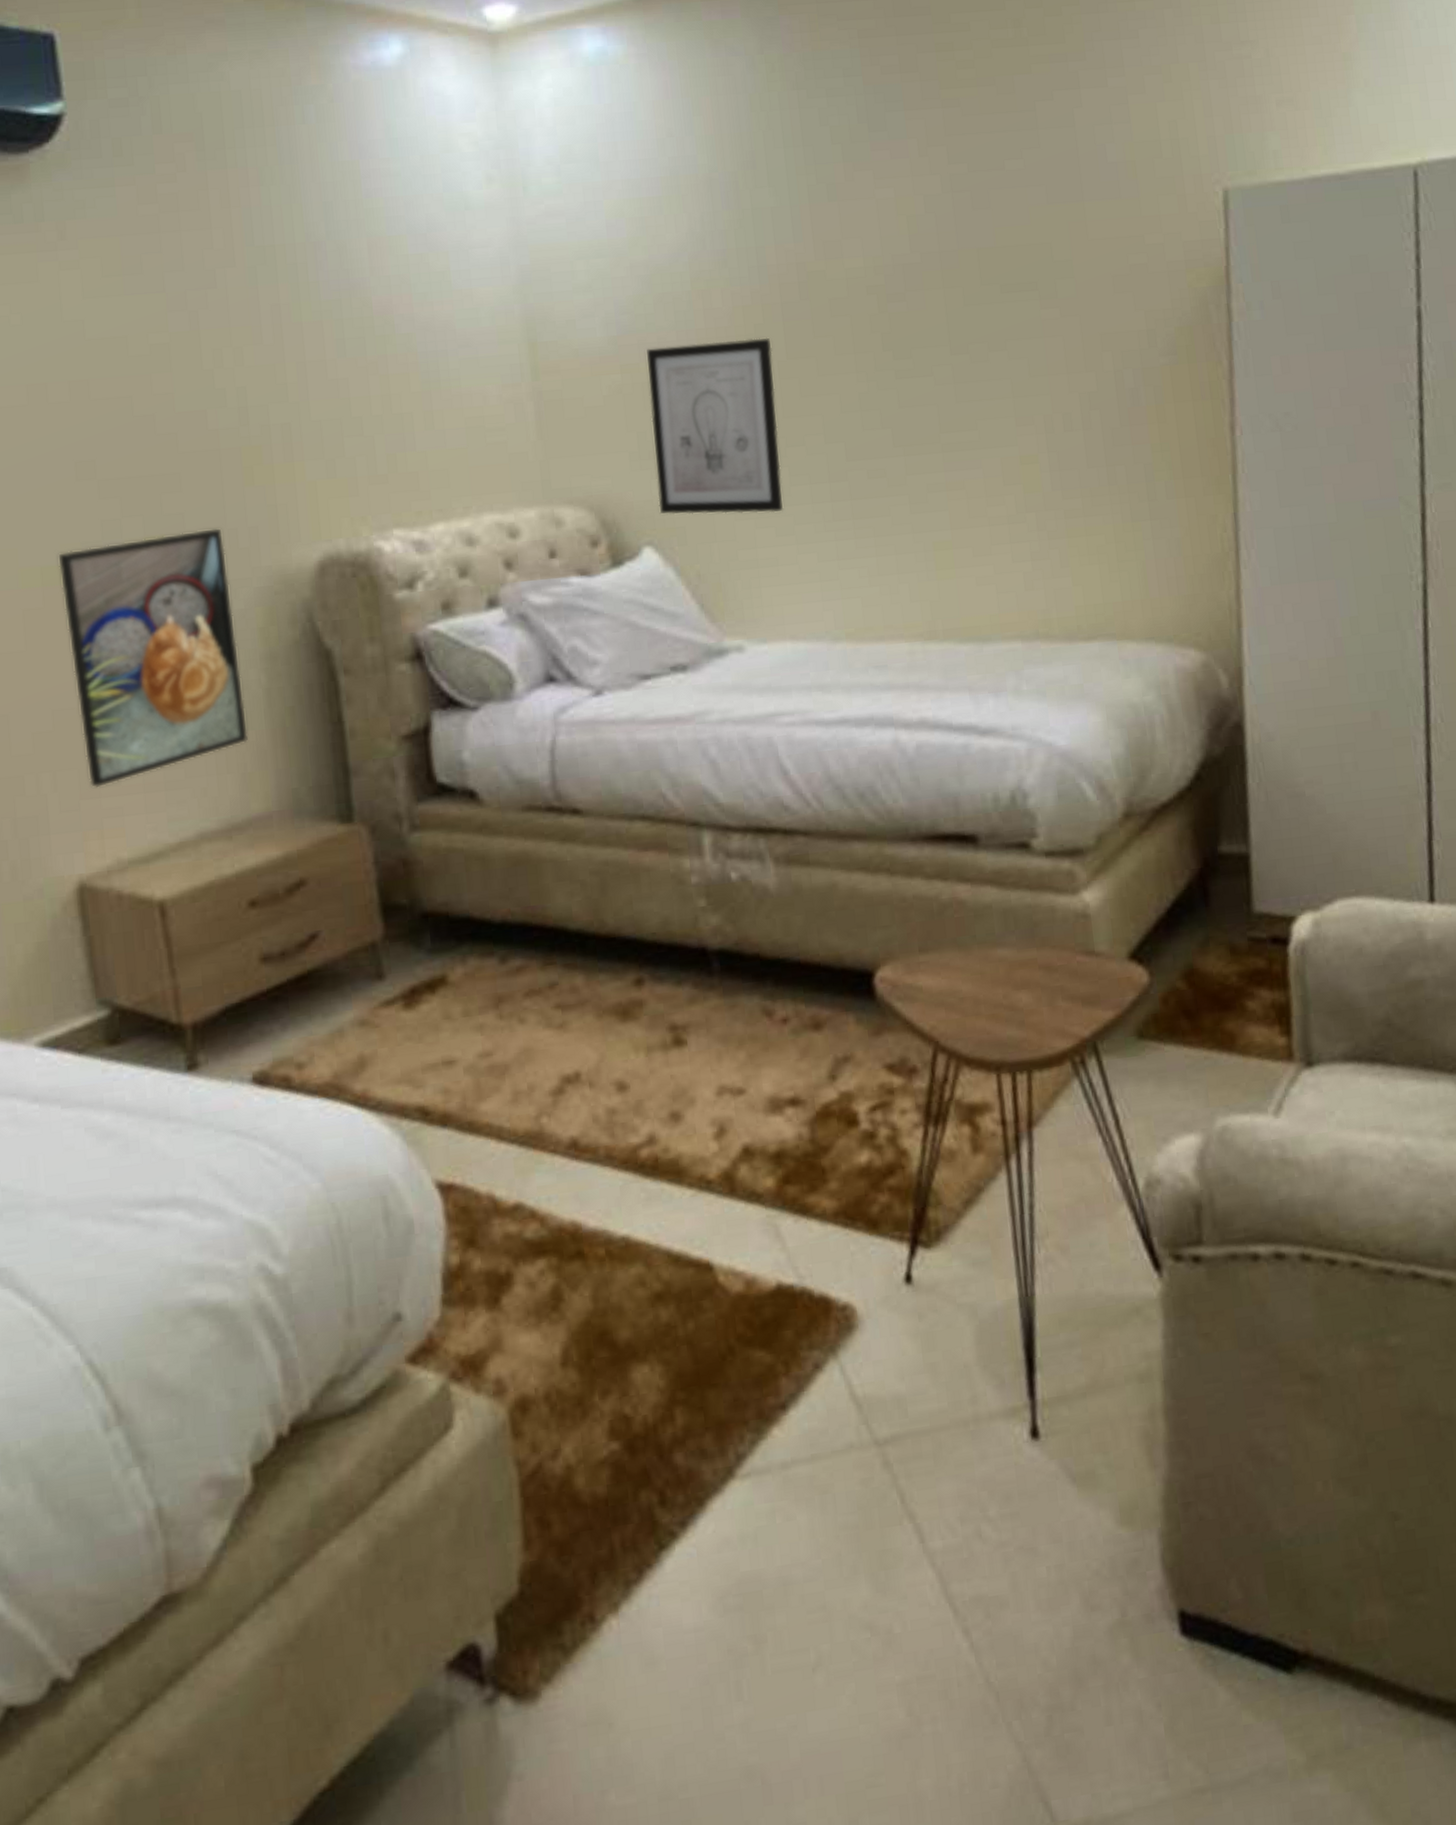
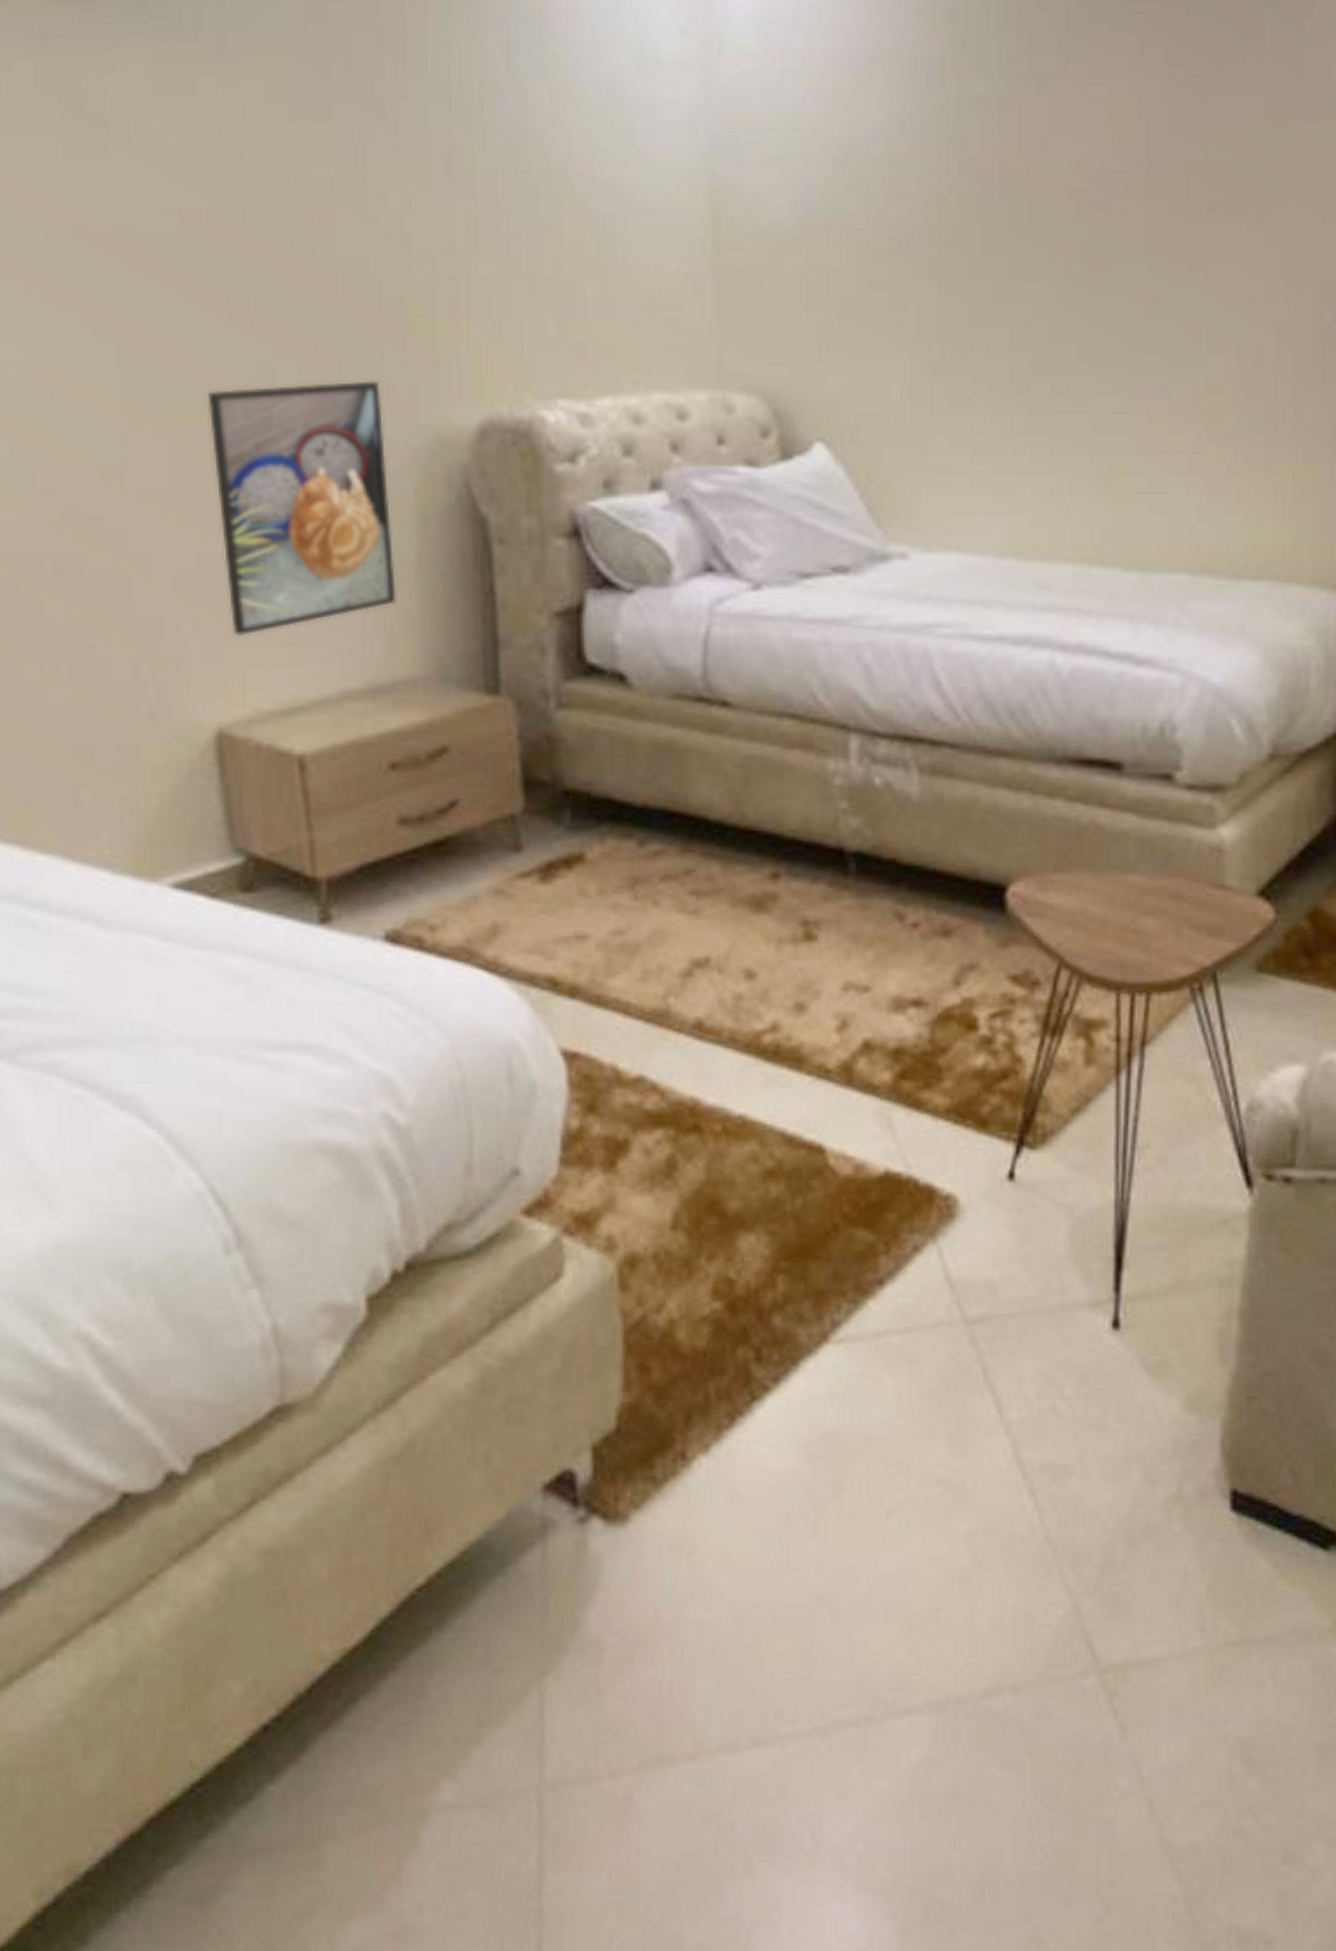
wall art: present [647,337,784,515] -> none [833,234,965,420]

